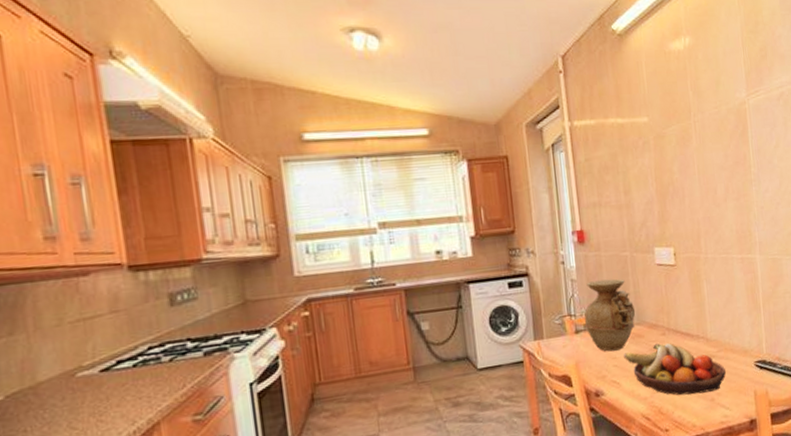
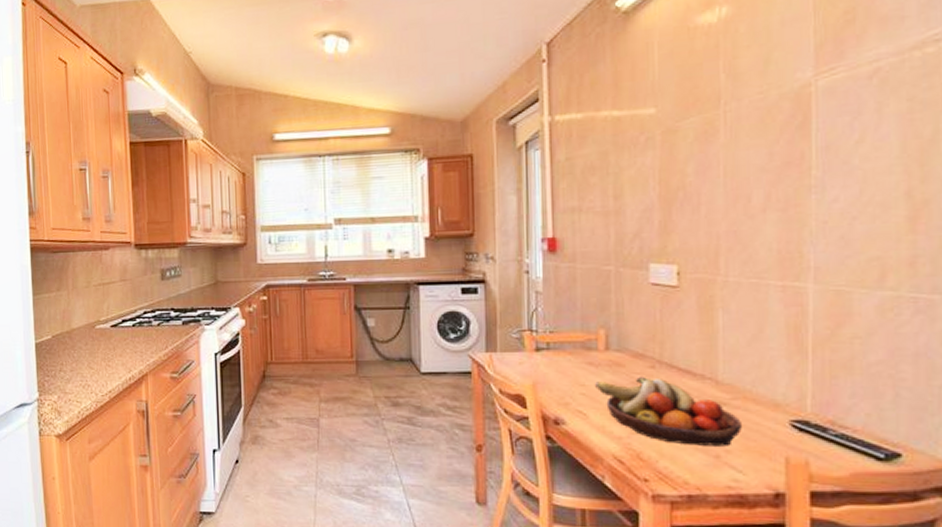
vase: present [584,279,636,352] -> none [548,295,616,377]

